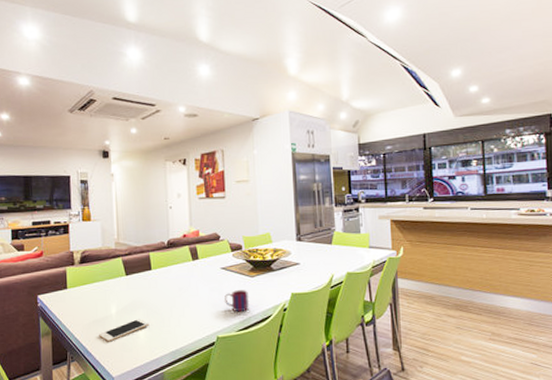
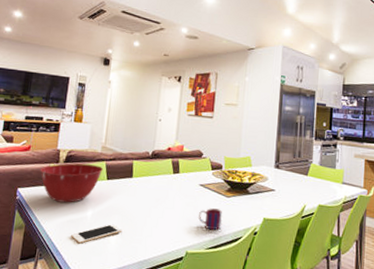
mixing bowl: none [56,262,121,304] -> present [40,163,104,203]

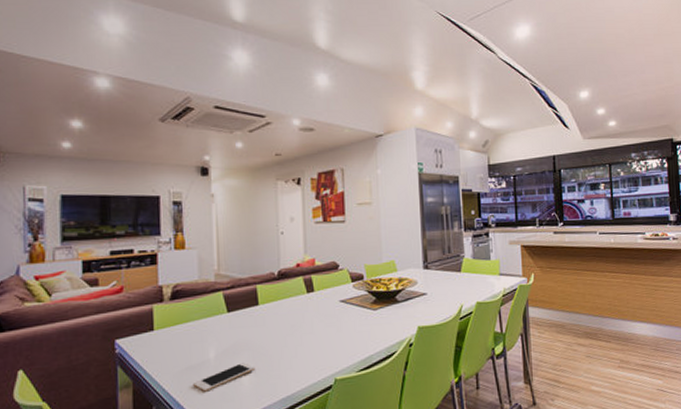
mixing bowl: present [40,163,104,203] -> none [140,297,221,349]
mug: present [198,208,222,231] -> none [344,325,372,350]

